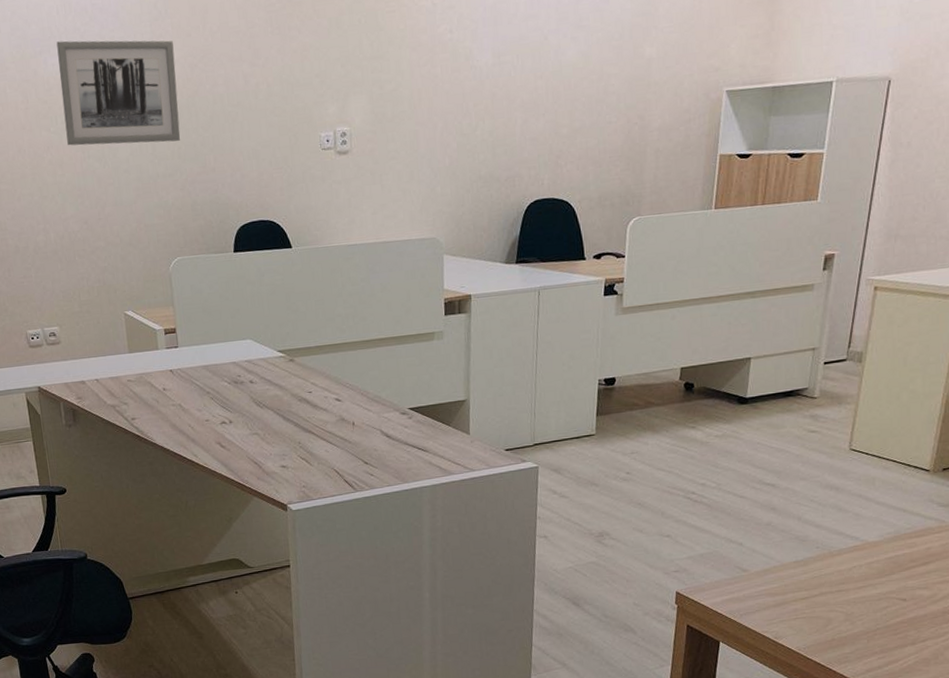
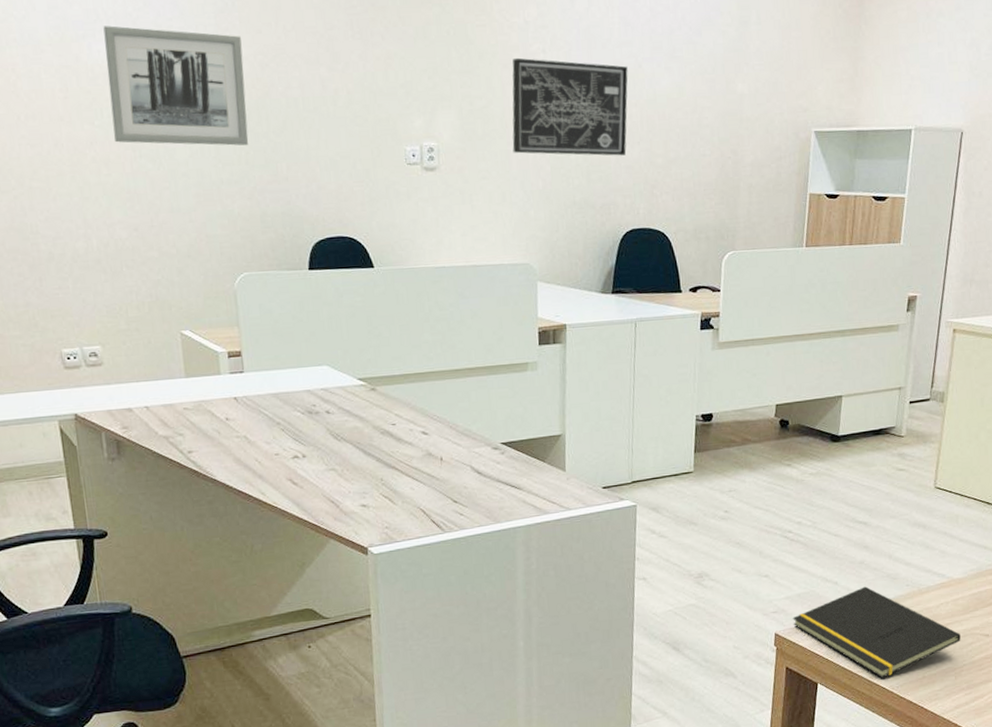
wall art: none [420,39,534,133] -> present [512,57,628,156]
notepad: none [694,548,875,639] -> present [792,586,961,679]

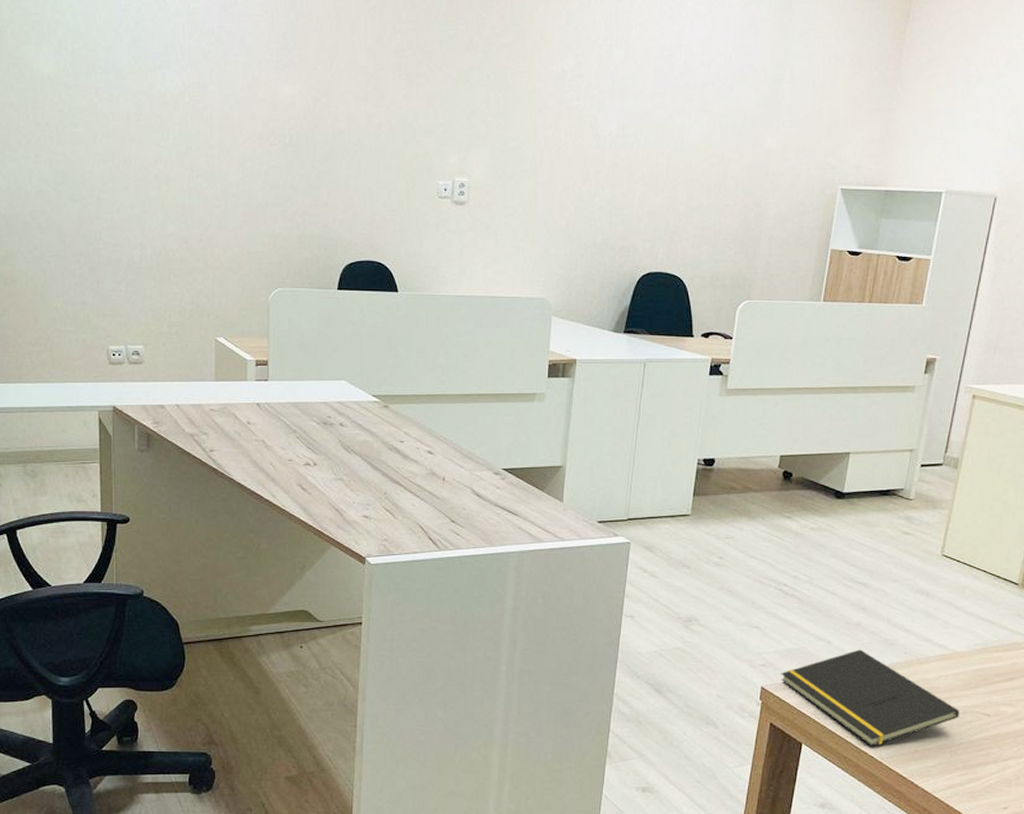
wall art: present [103,25,249,146] -> none [177,58,298,172]
wall art: present [512,57,628,156] -> none [540,103,658,201]

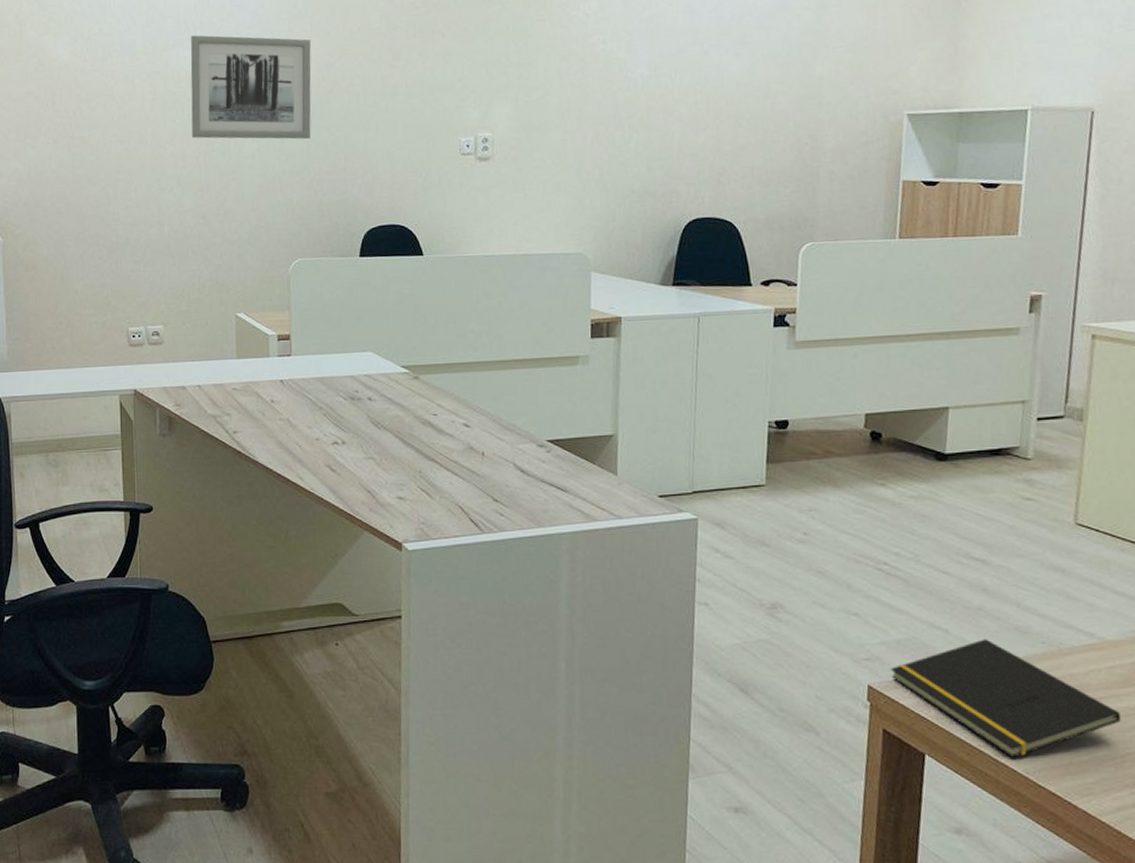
wall art: none [177,58,298,172] -> present [190,35,312,140]

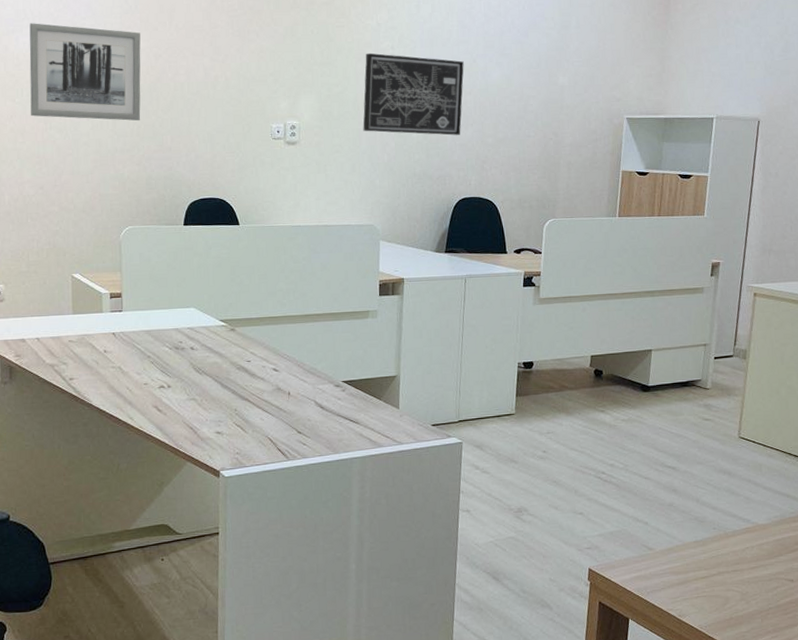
wall art: none [568,49,693,144] -> present [363,53,464,136]
notepad: present [890,639,1121,758] -> none [605,528,766,617]

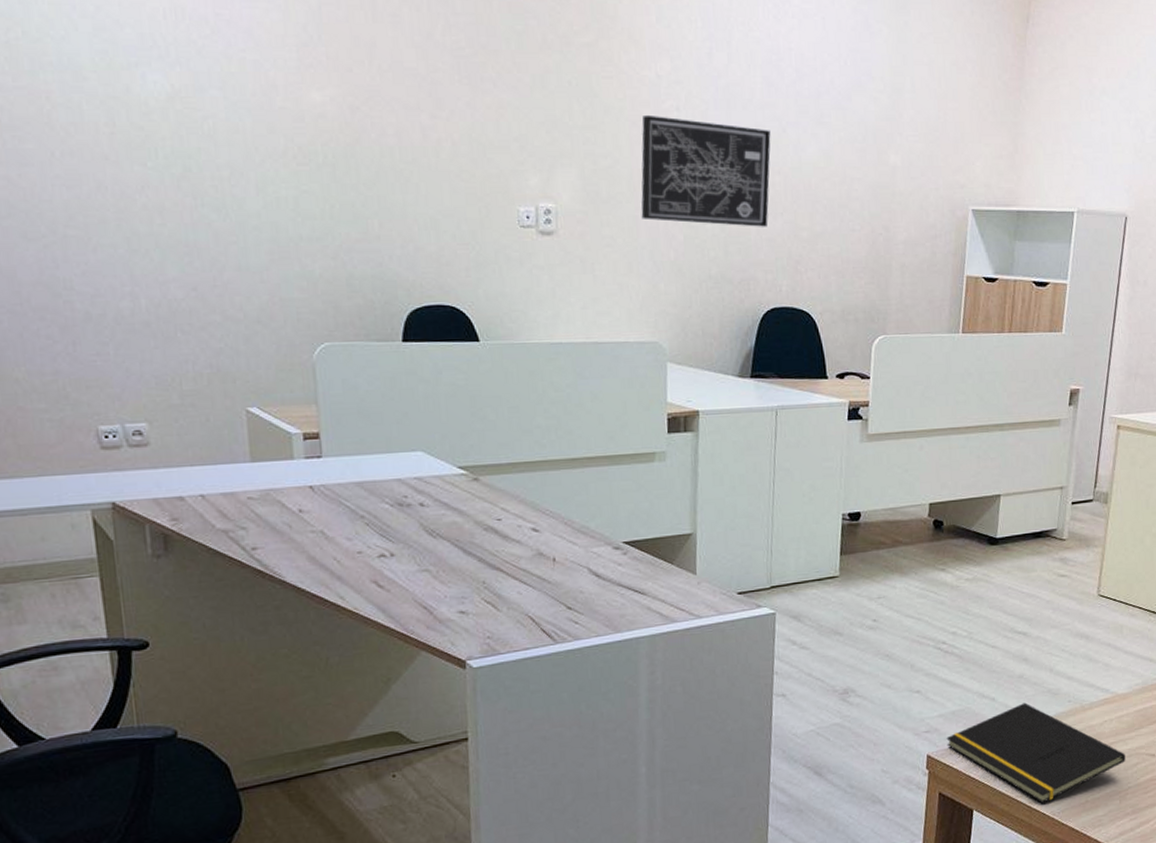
wall art: present [29,23,141,121] -> none [161,53,334,199]
notepad: none [605,528,766,617] -> present [946,702,1125,804]

